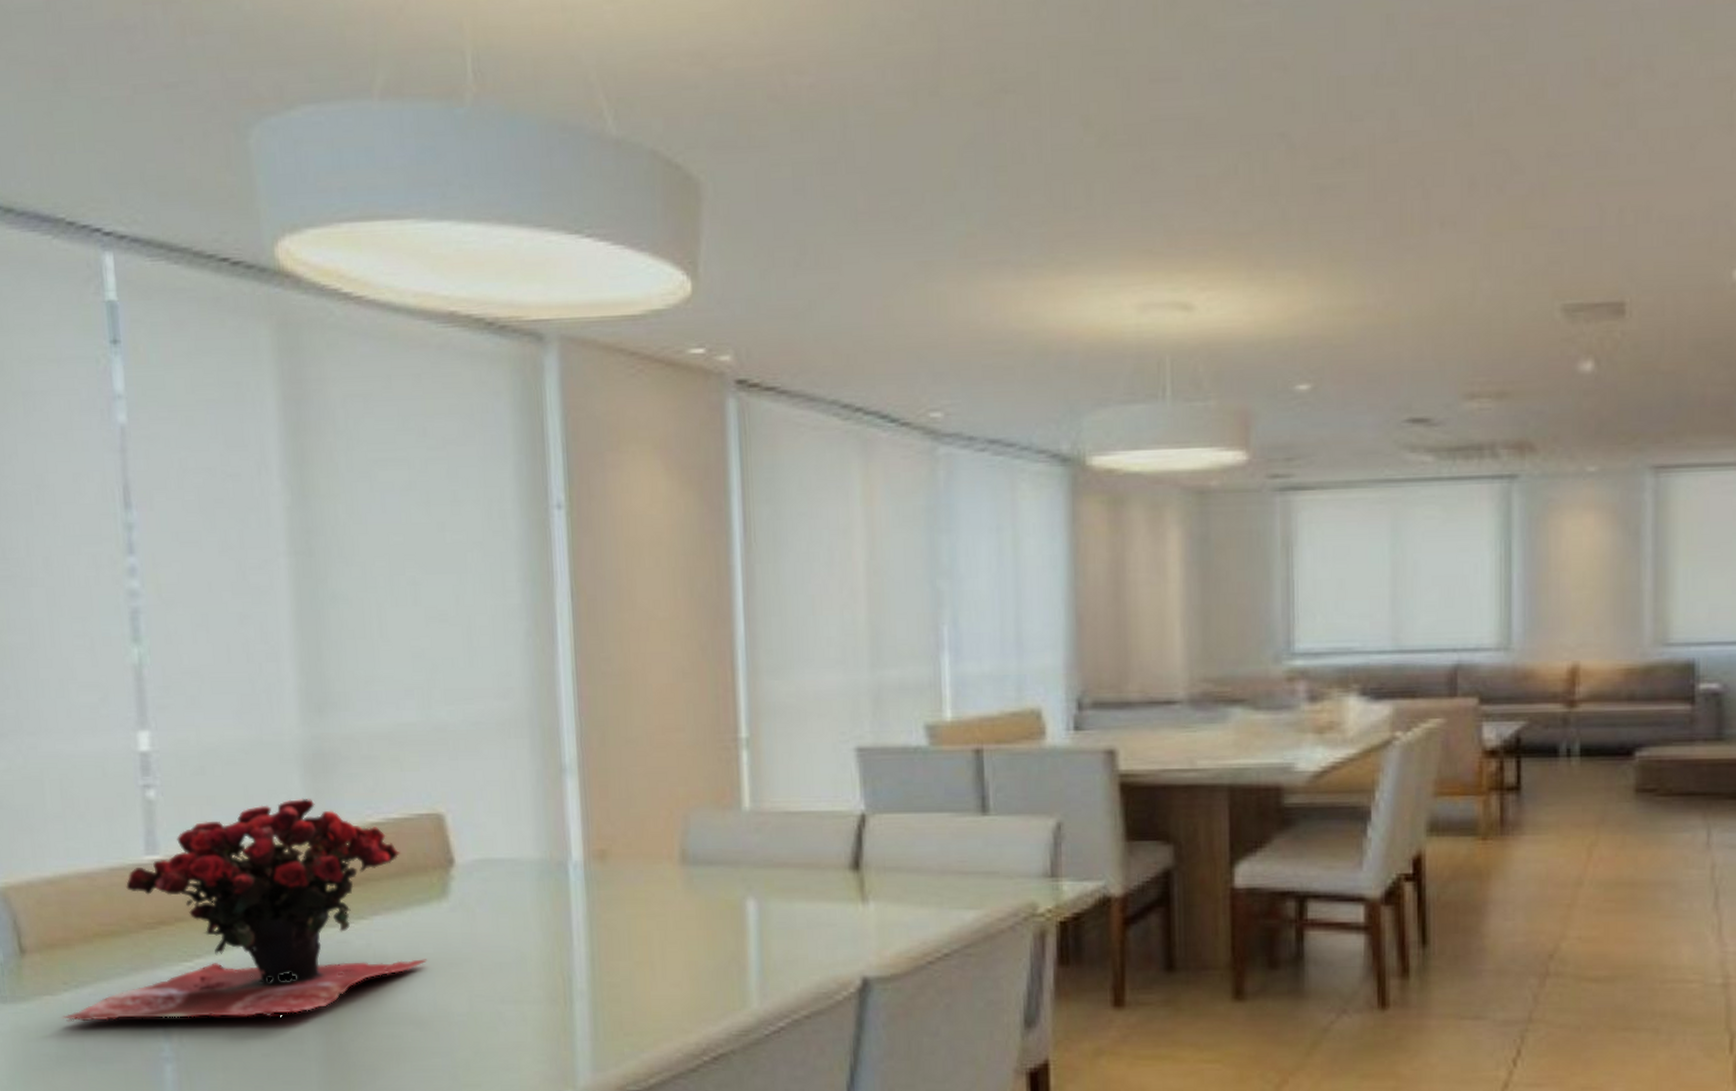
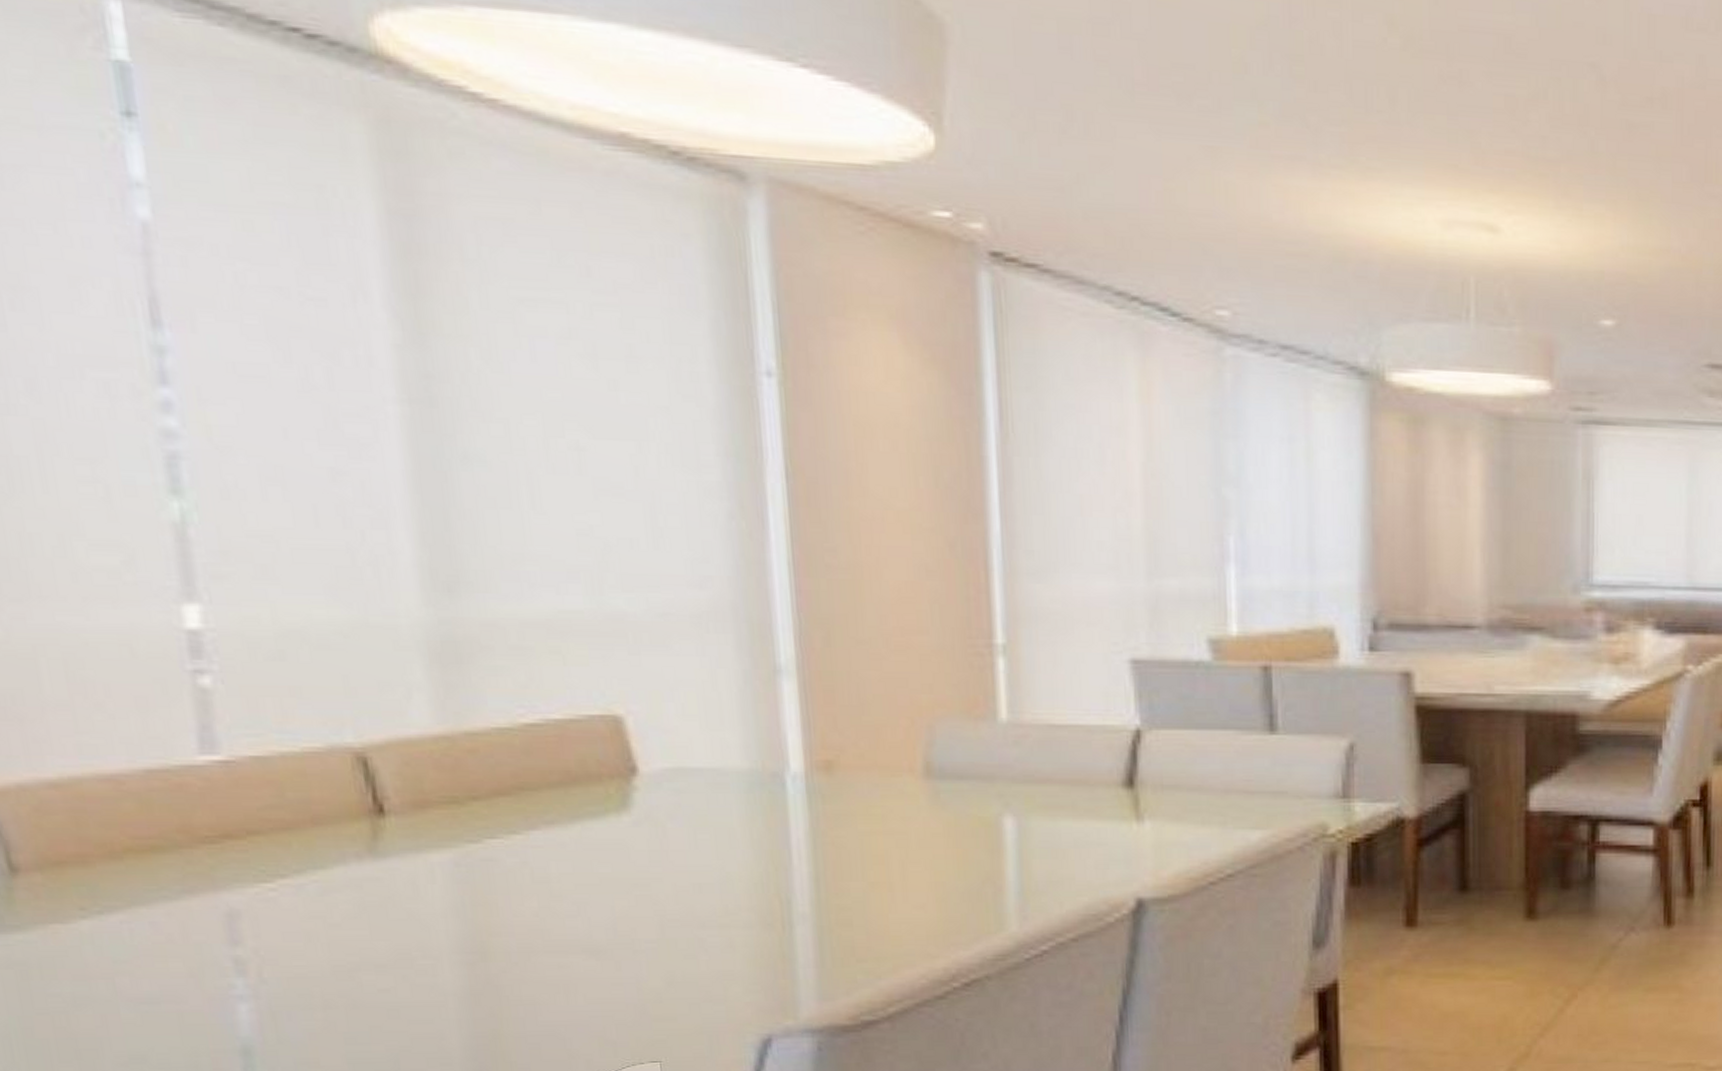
flower arrangement: present [61,798,428,1022] -> none [78,692,604,955]

